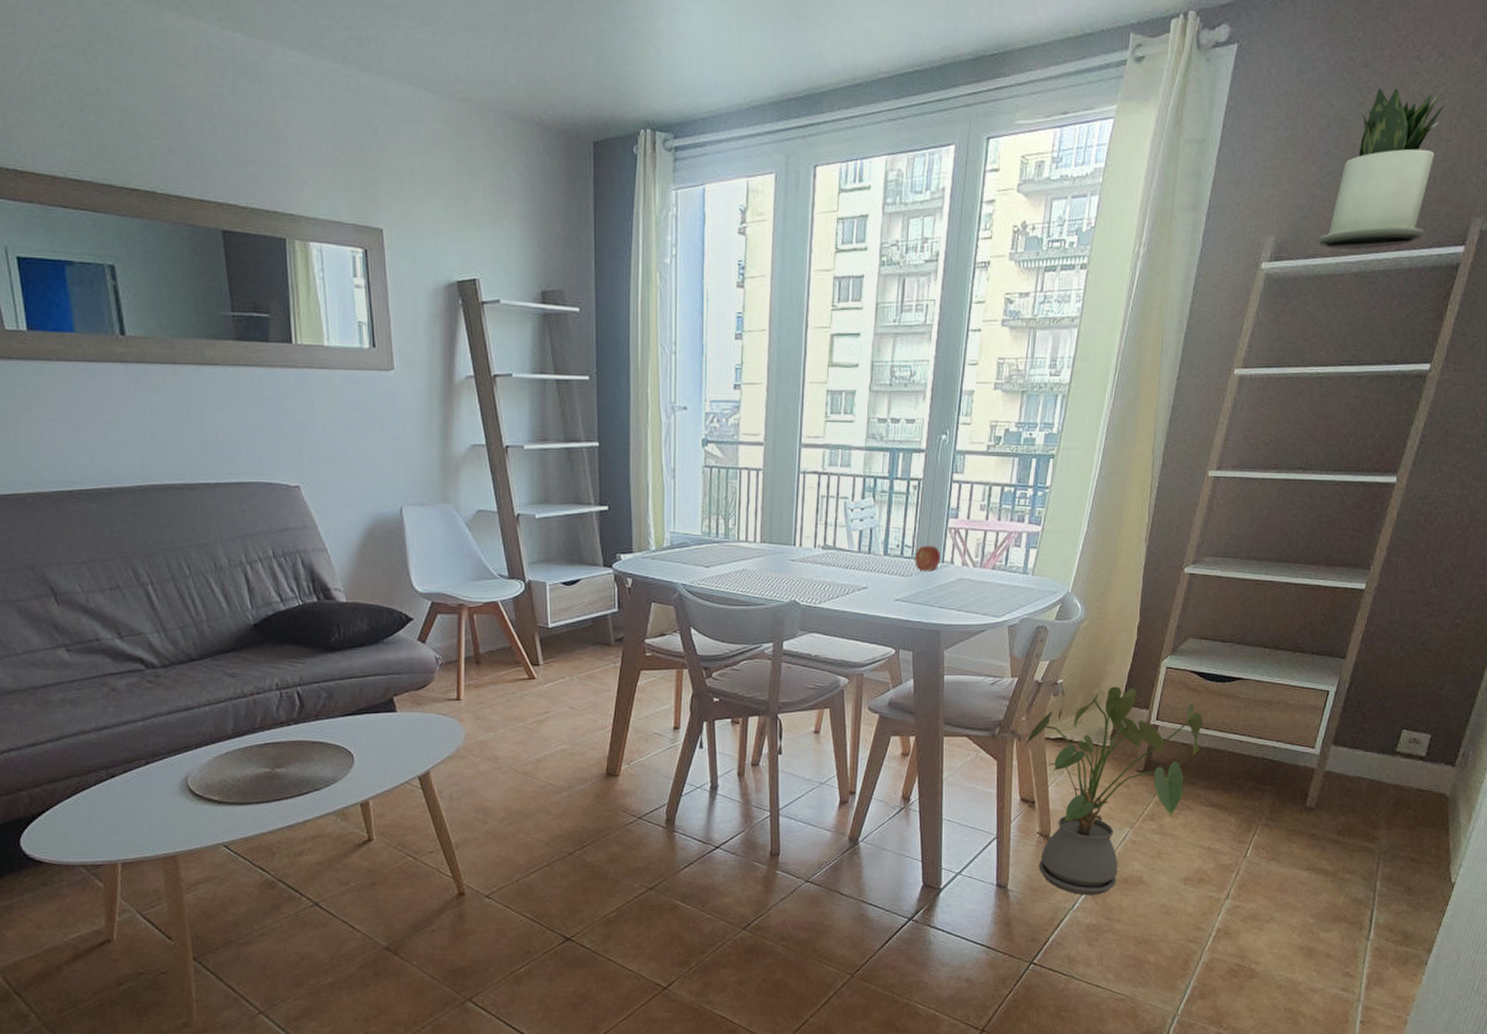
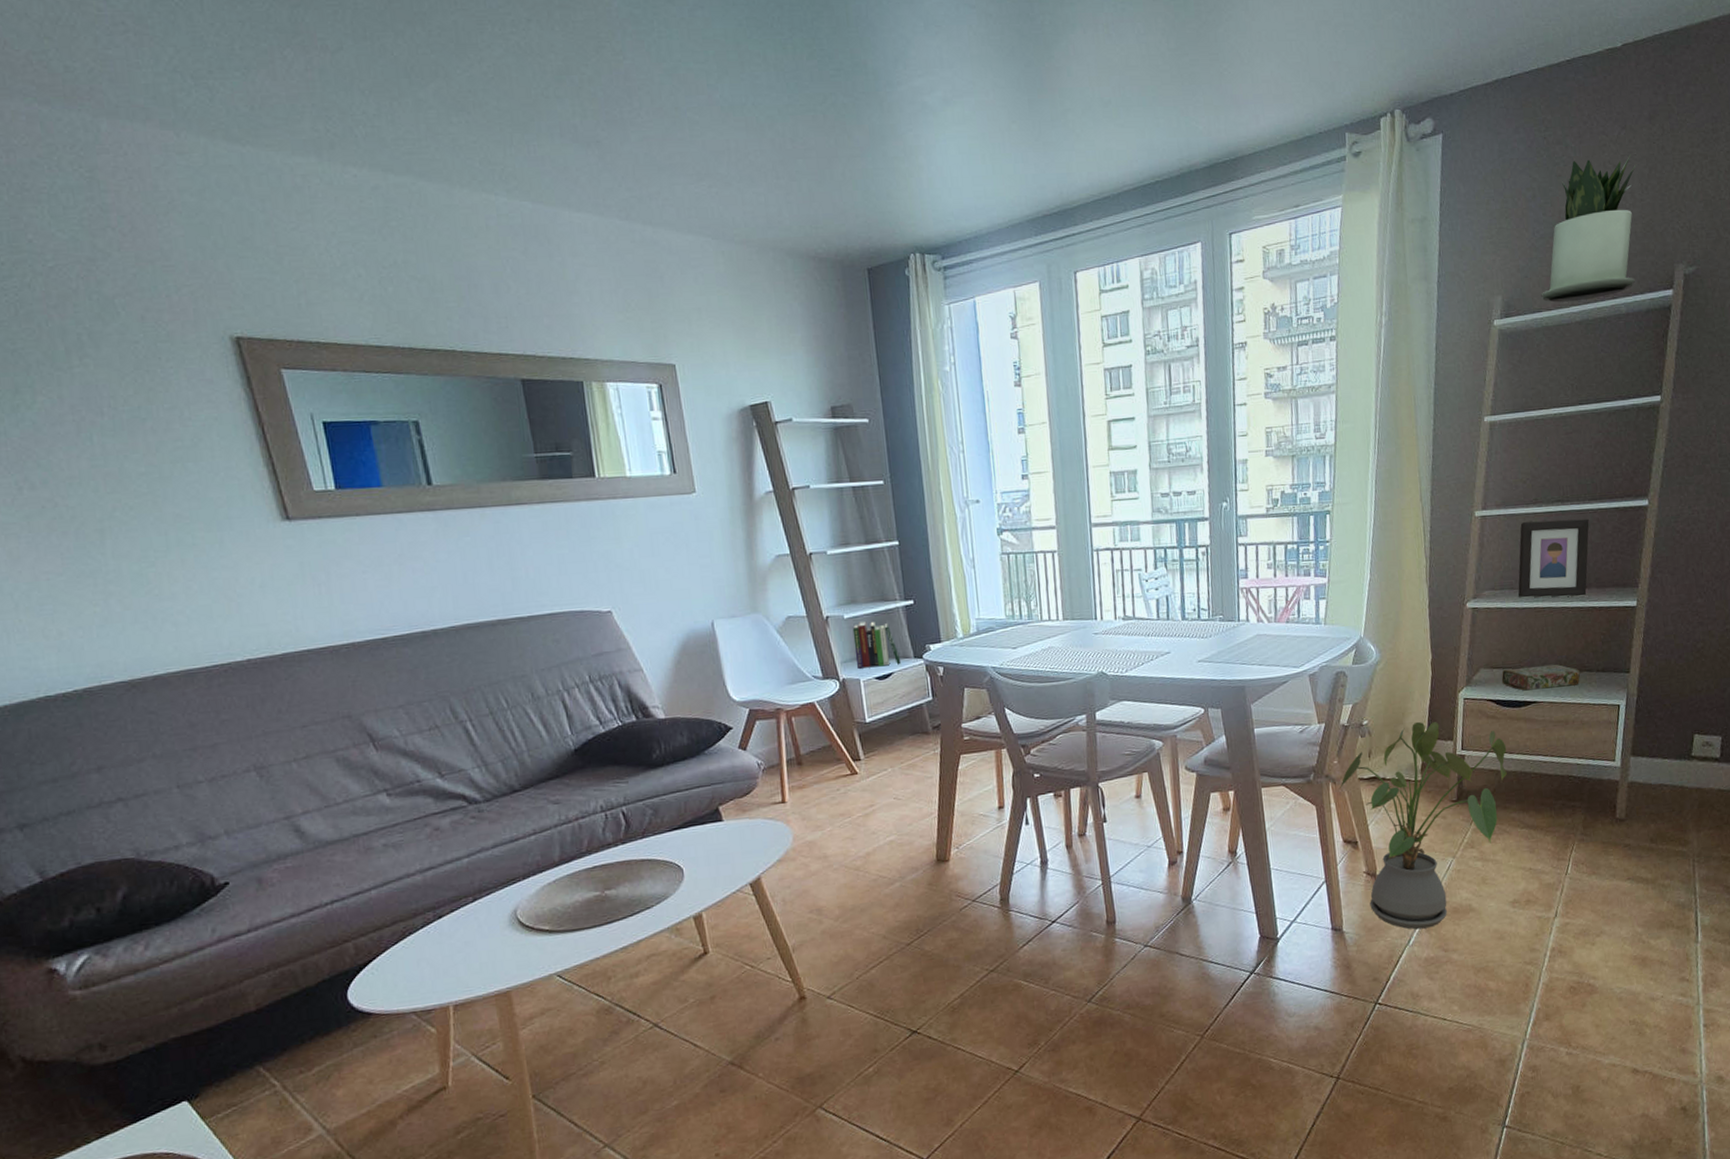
books: none [543,523,589,572] -> present [852,621,900,669]
fruit: present [915,545,940,571] -> none [1212,606,1236,631]
decorative box: none [1209,641,1293,666] -> present [1501,664,1580,691]
picture frame: none [1240,488,1329,573] -> present [1518,518,1589,598]

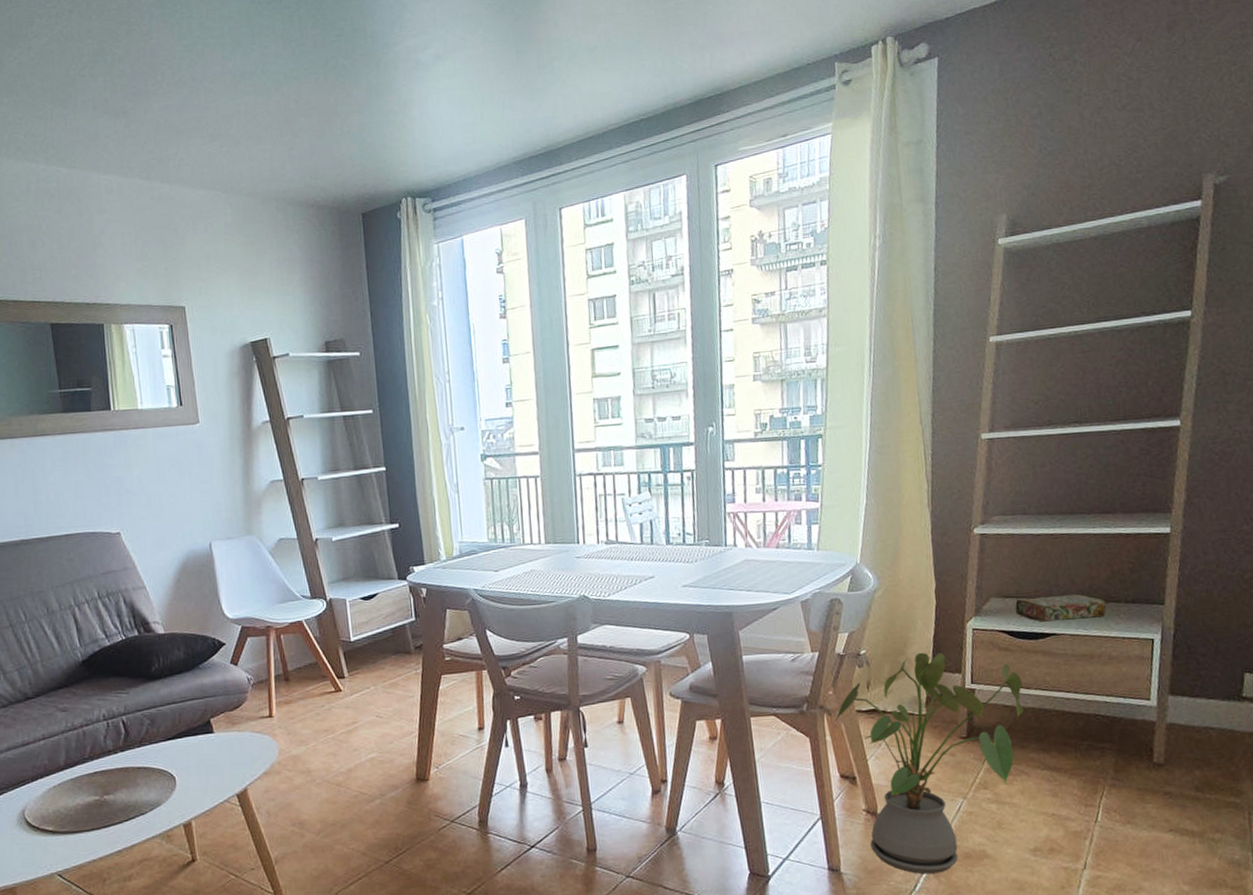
books: present [852,621,900,669] -> none [340,544,385,589]
picture frame: present [1518,518,1589,598] -> none [1031,440,1112,524]
planter: present [1541,154,1636,303] -> none [1050,66,1158,219]

